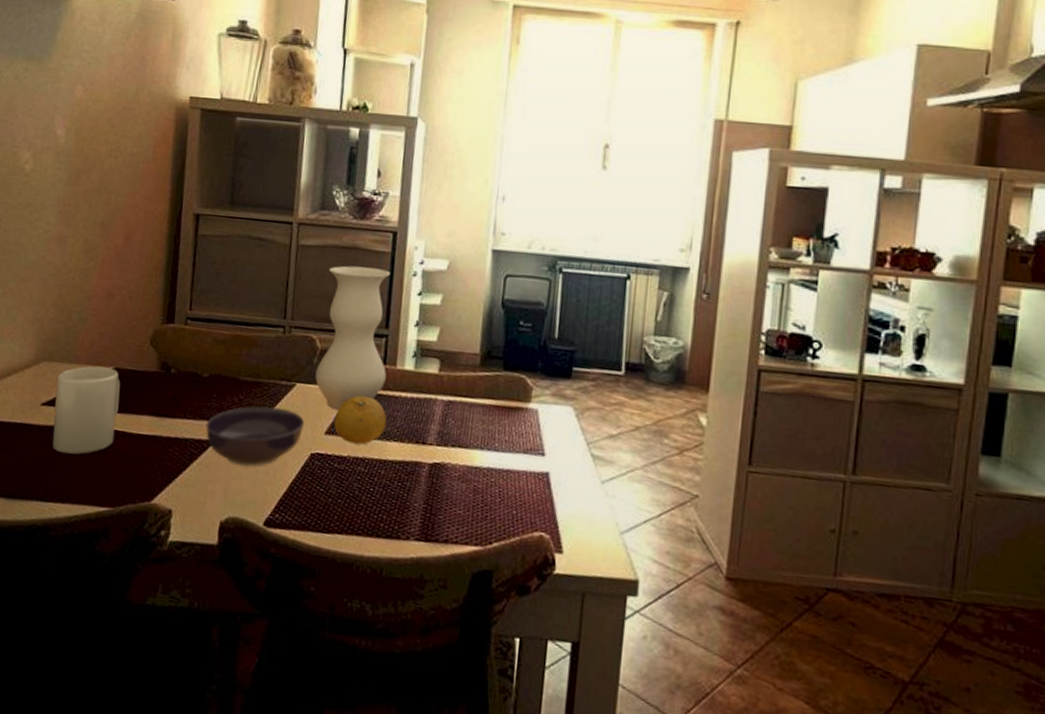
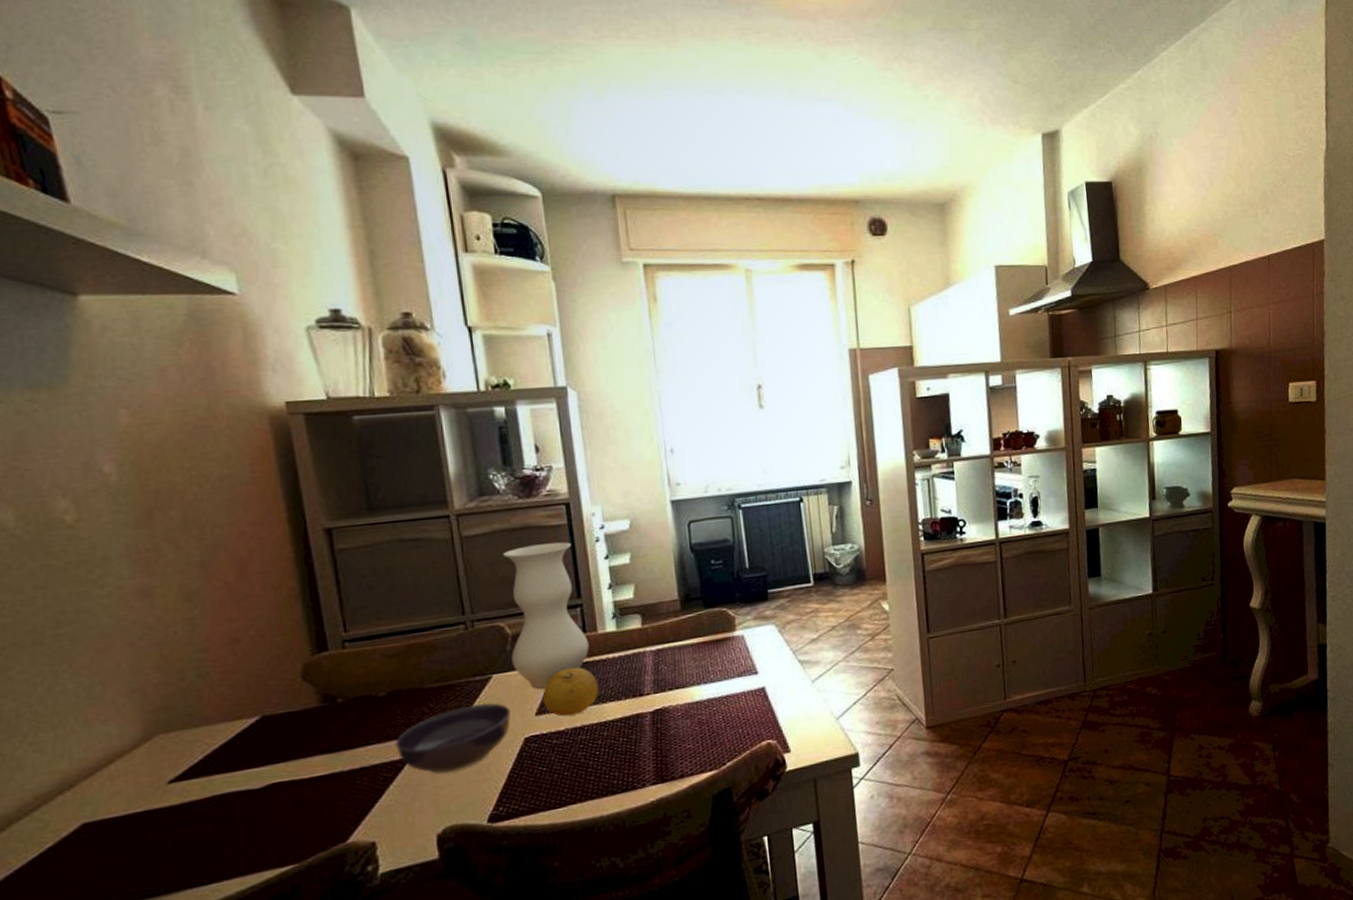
mug: present [52,366,121,455] -> none [182,717,281,828]

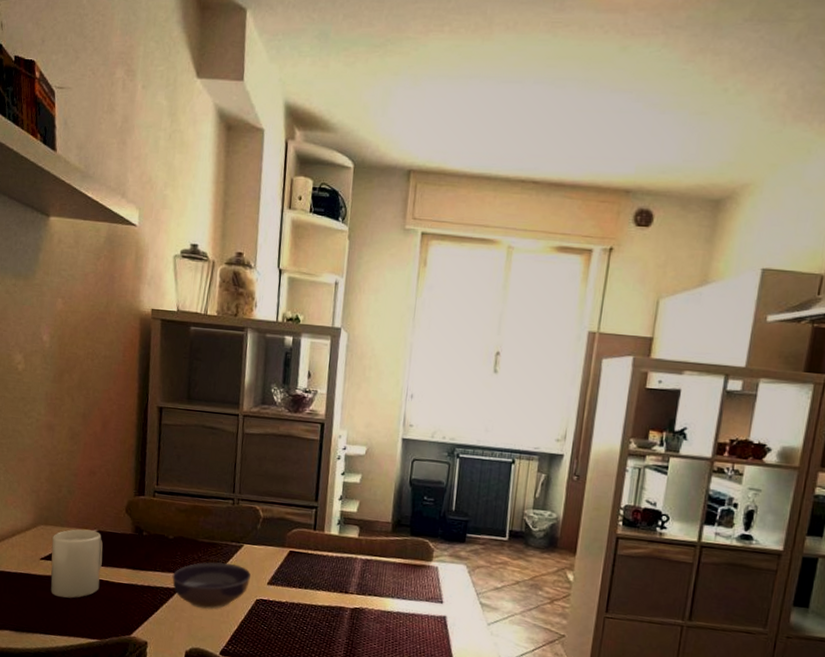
mug: none [182,717,281,828] -> present [50,529,103,599]
vase: present [503,542,589,690] -> none [259,450,319,566]
fruit: present [542,667,600,717] -> none [274,554,317,593]

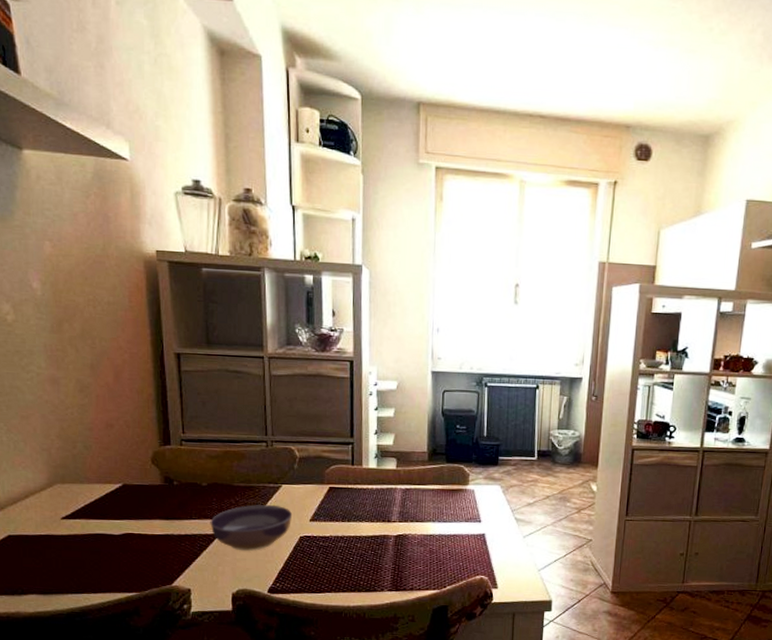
mug: present [50,529,103,599] -> none [71,484,132,556]

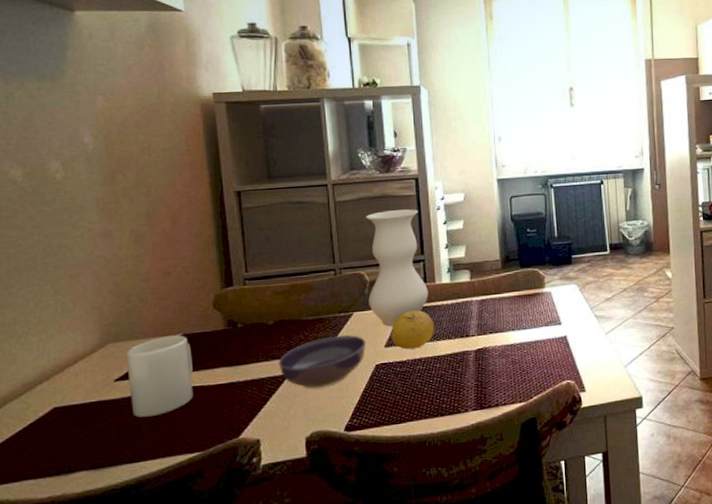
mug: none [71,484,132,556] -> present [125,335,194,418]
vase: none [297,390,355,503] -> present [366,209,428,327]
fruit: none [316,490,359,527] -> present [390,310,435,350]

